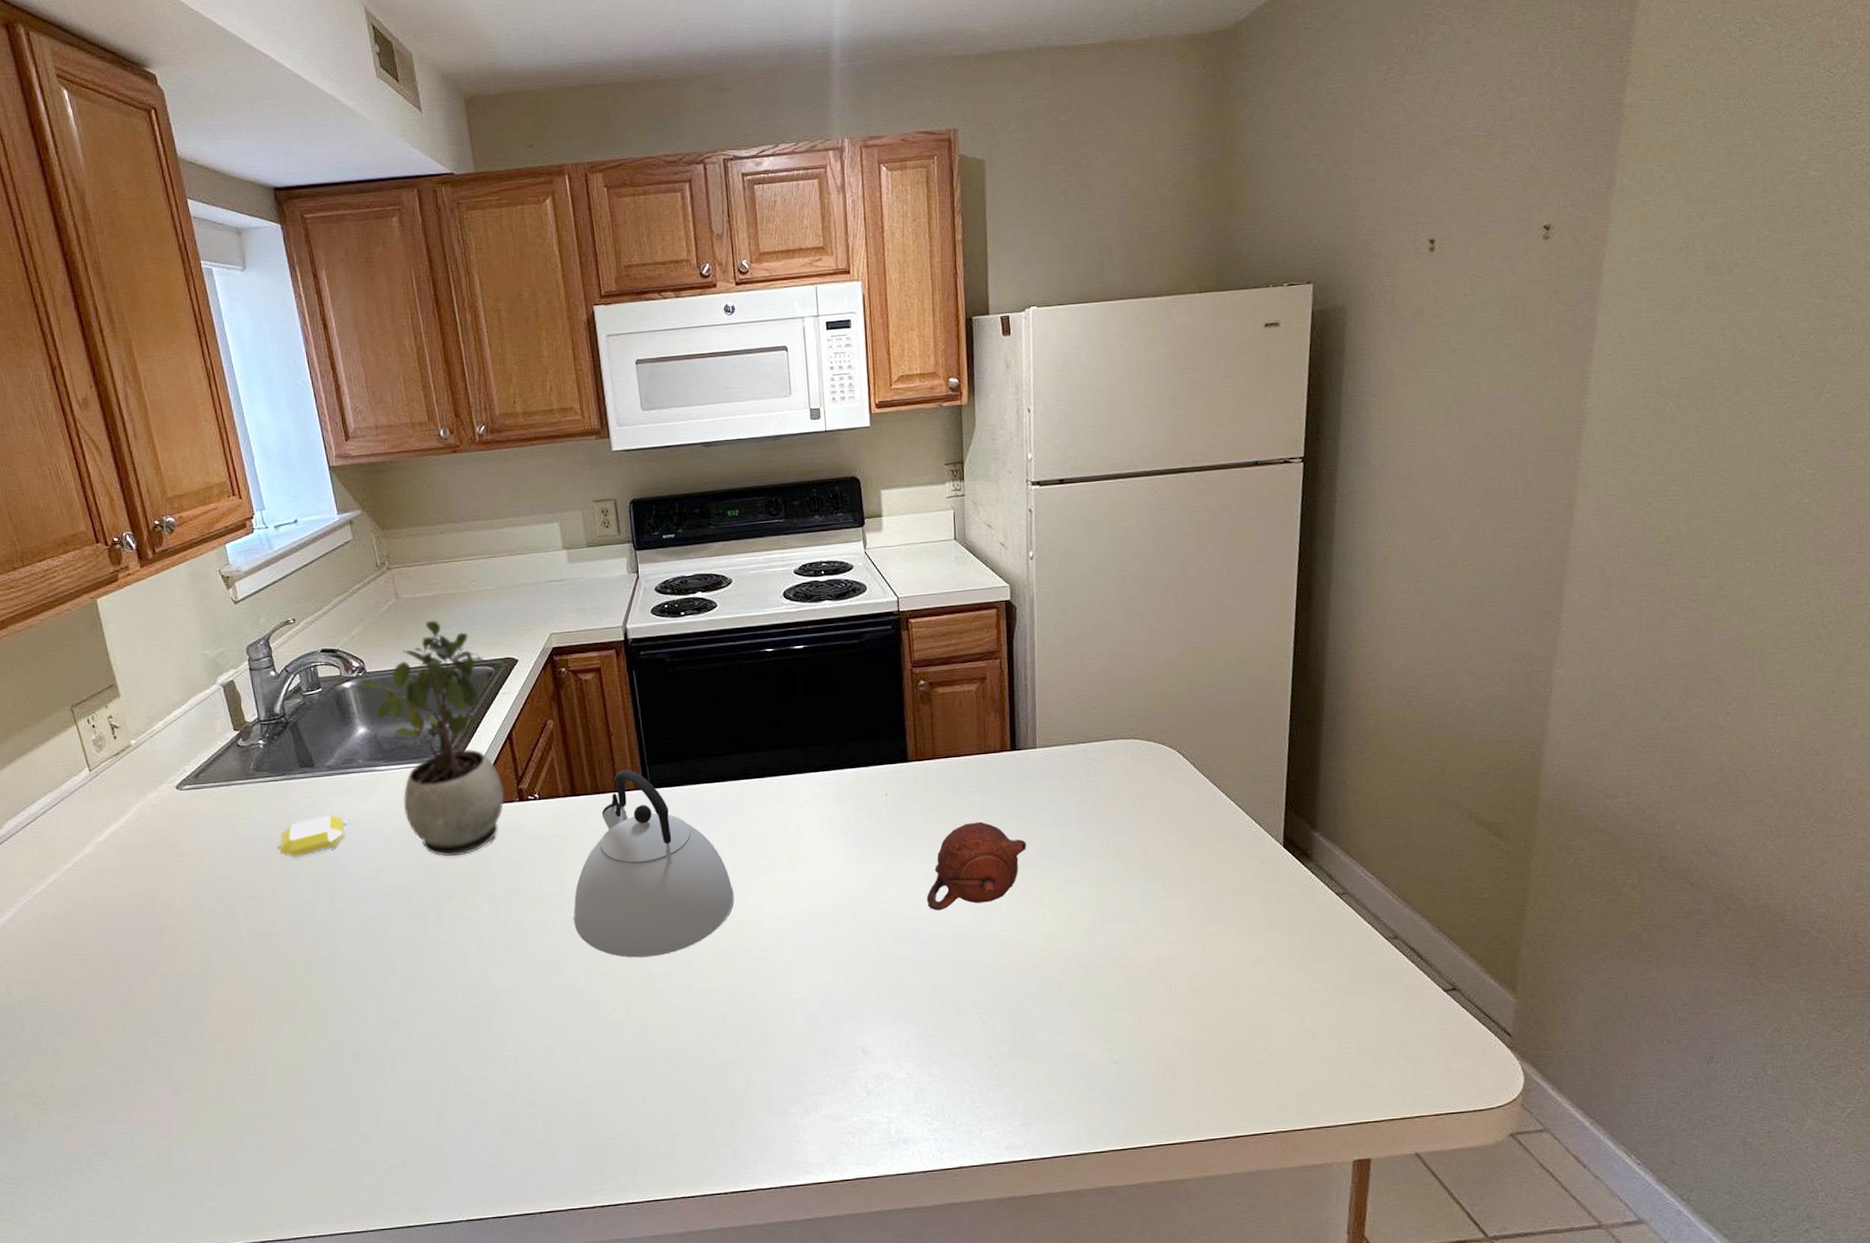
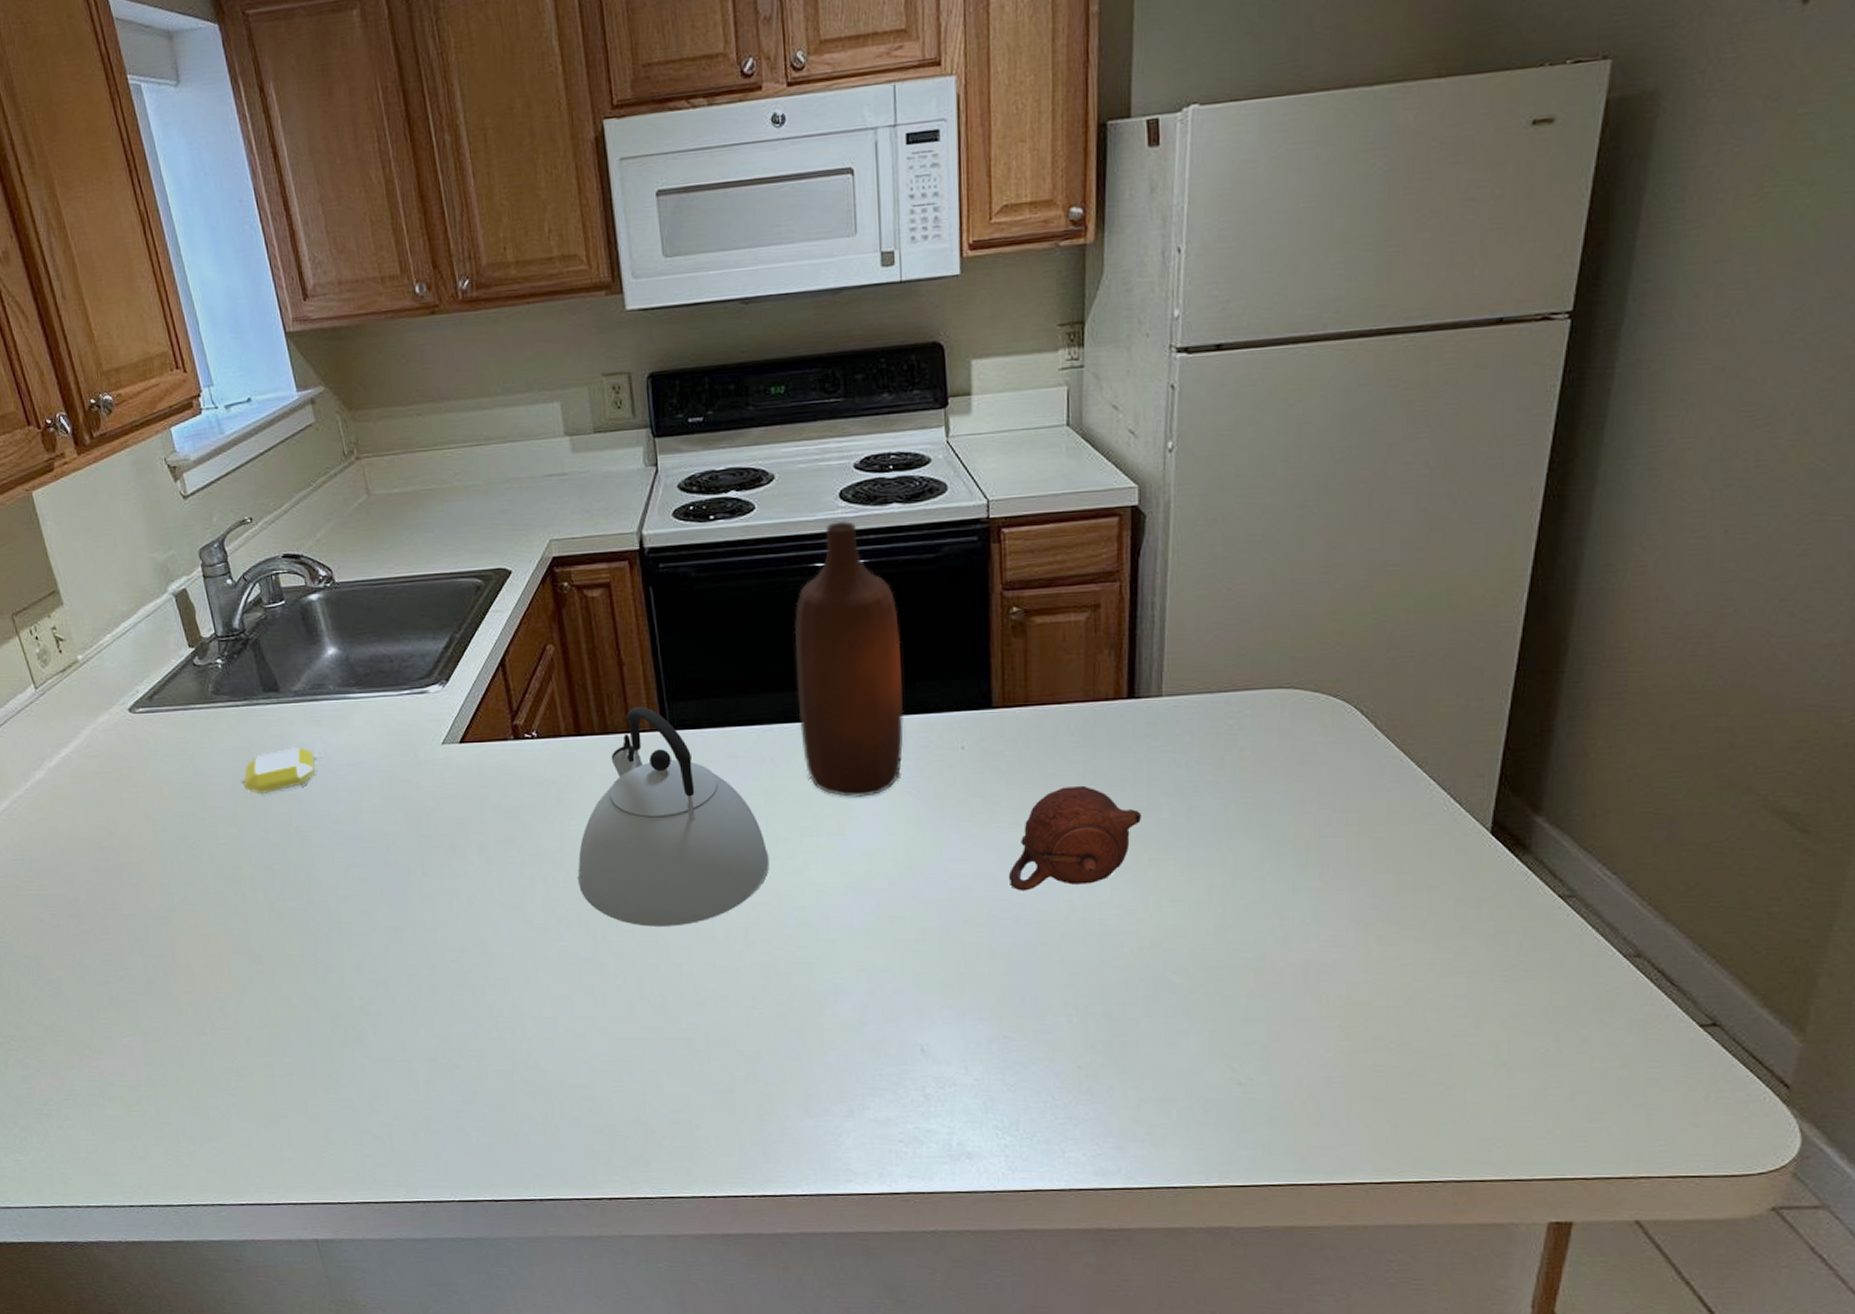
potted plant: present [358,620,504,857] -> none [326,521,496,801]
bottle: none [750,614,840,839] -> present [793,520,905,797]

